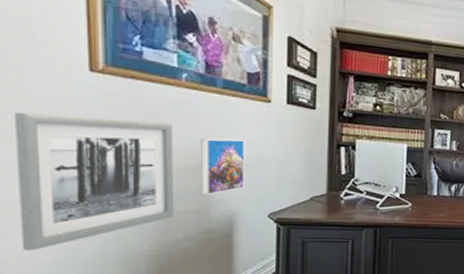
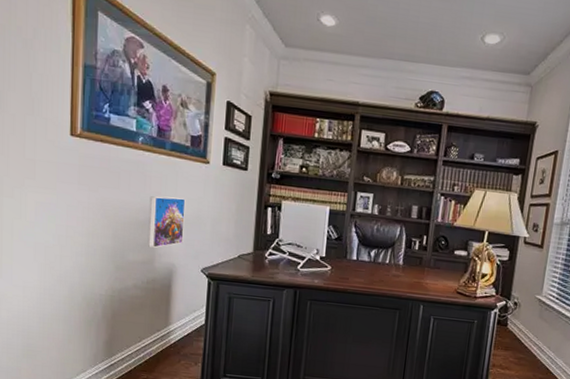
wall art: present [15,112,173,251] -> none [15,170,129,288]

